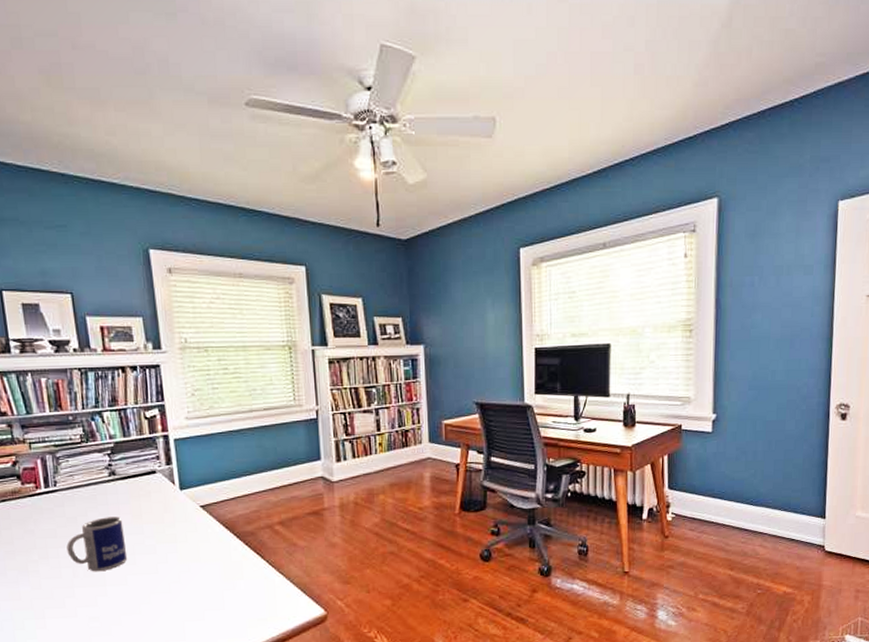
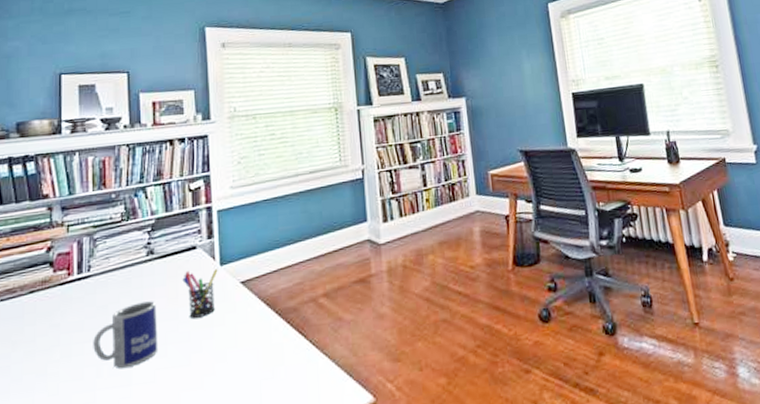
pen holder: none [145,492,178,534] -> present [182,268,218,318]

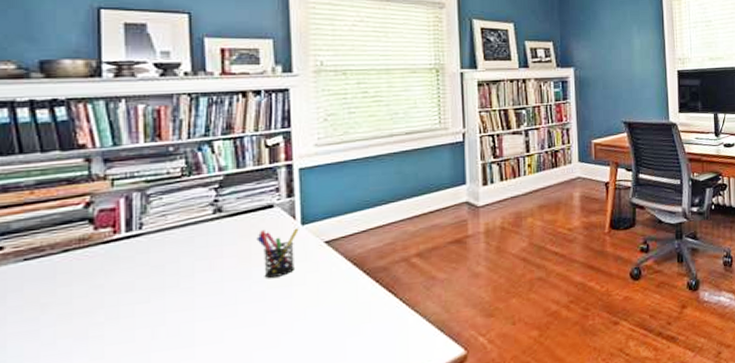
mug: present [93,301,158,369] -> none [147,260,227,331]

